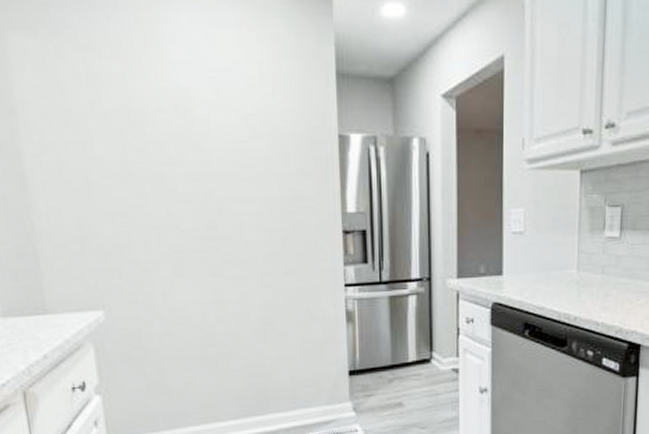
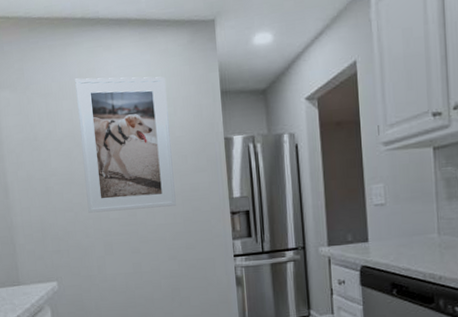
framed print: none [130,29,273,221] -> present [75,76,176,213]

